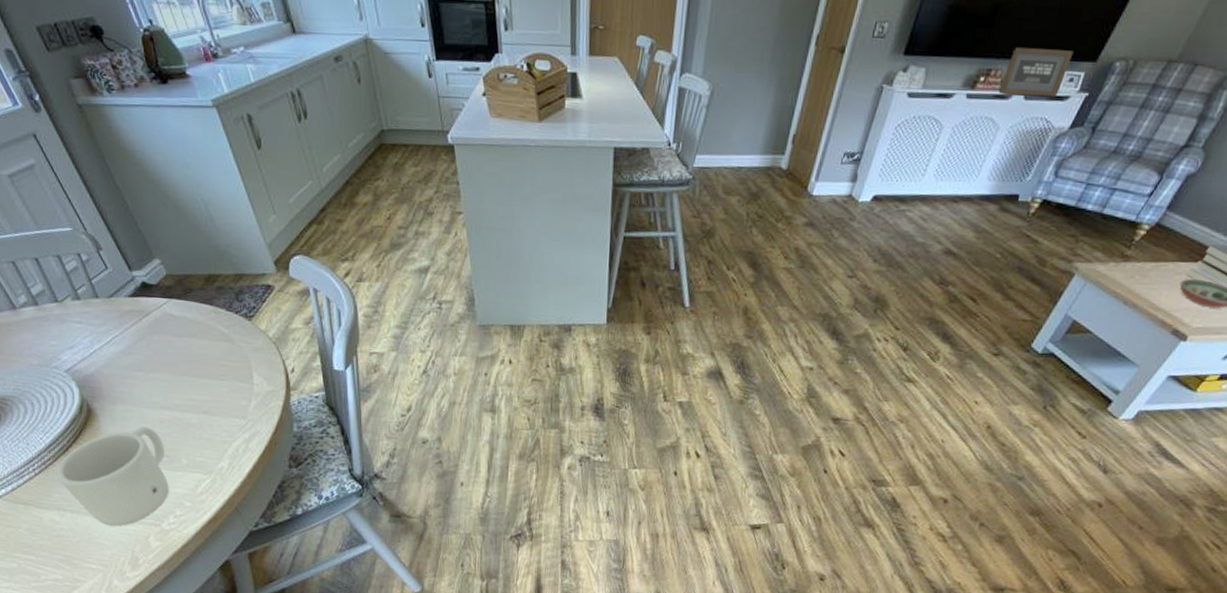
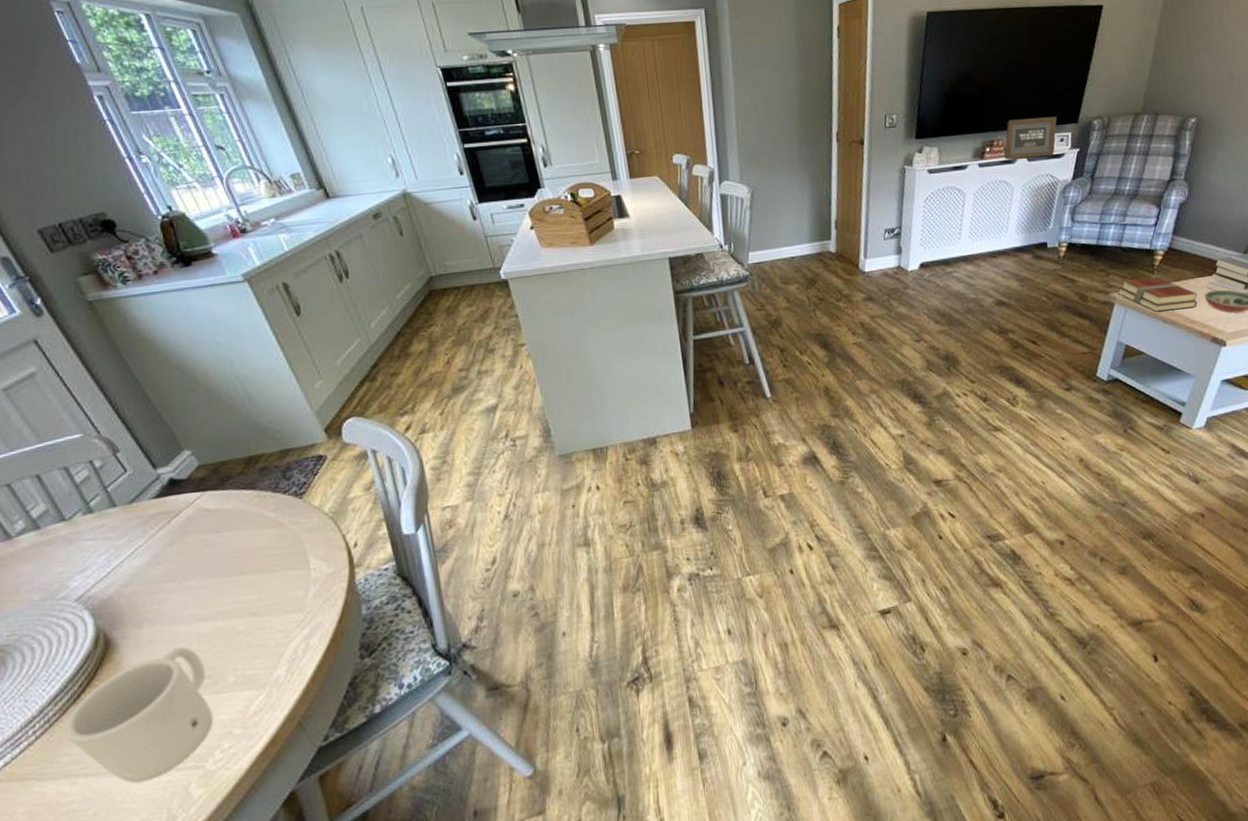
books: none [1081,251,1173,294] -> present [1117,277,1197,312]

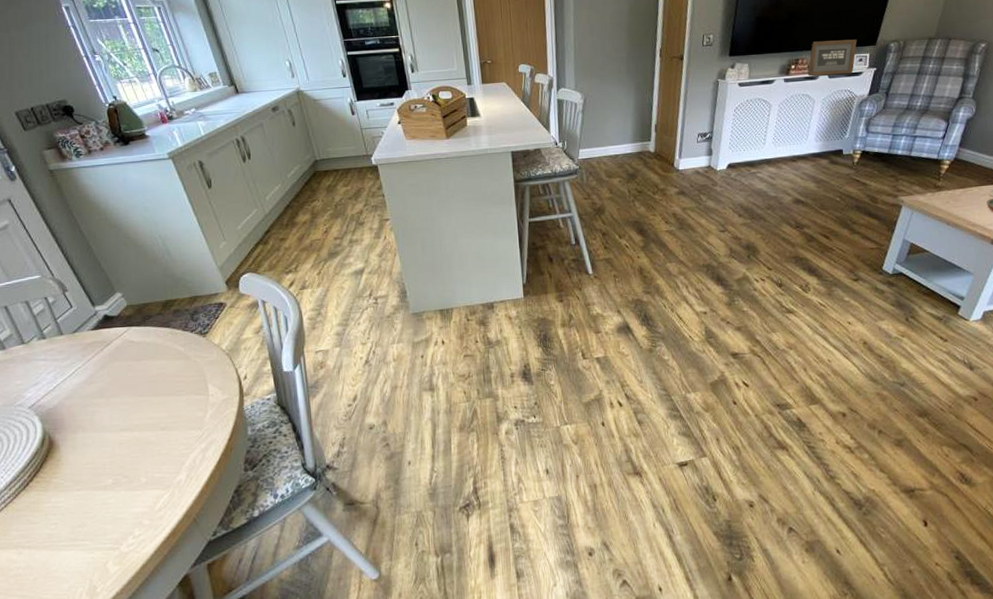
mug: present [64,647,213,783] -> none [16,451,128,557]
books: present [1117,277,1197,312] -> none [905,184,980,215]

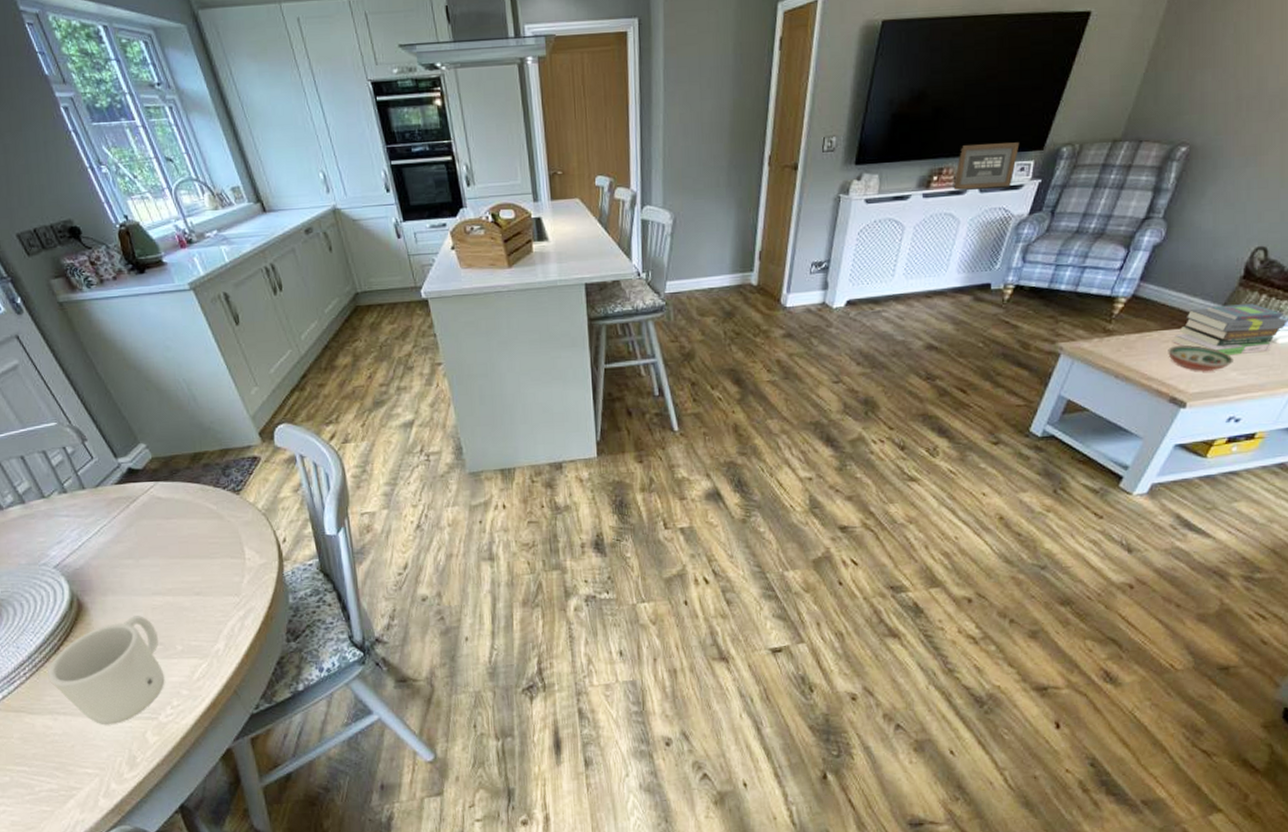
mug: none [16,451,128,557] -> present [48,616,165,724]

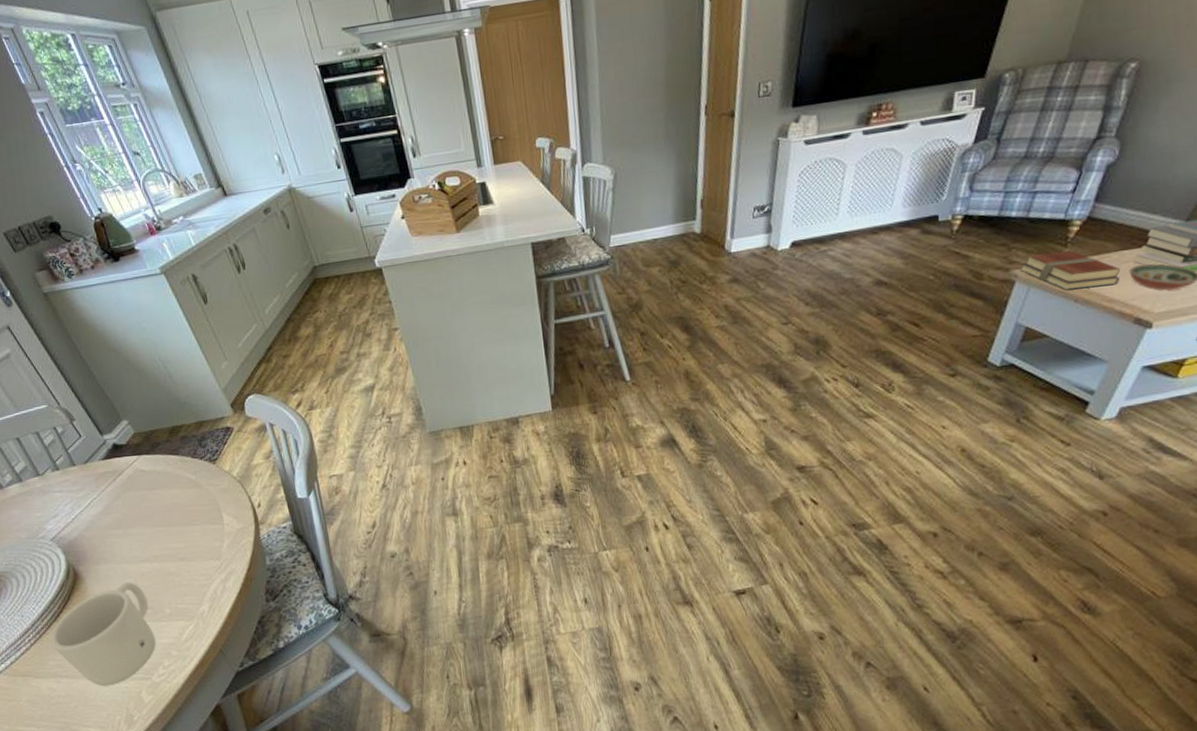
picture frame: present [953,142,1020,190] -> none [893,72,960,125]
books: none [1065,327,1159,366] -> present [1020,251,1120,291]

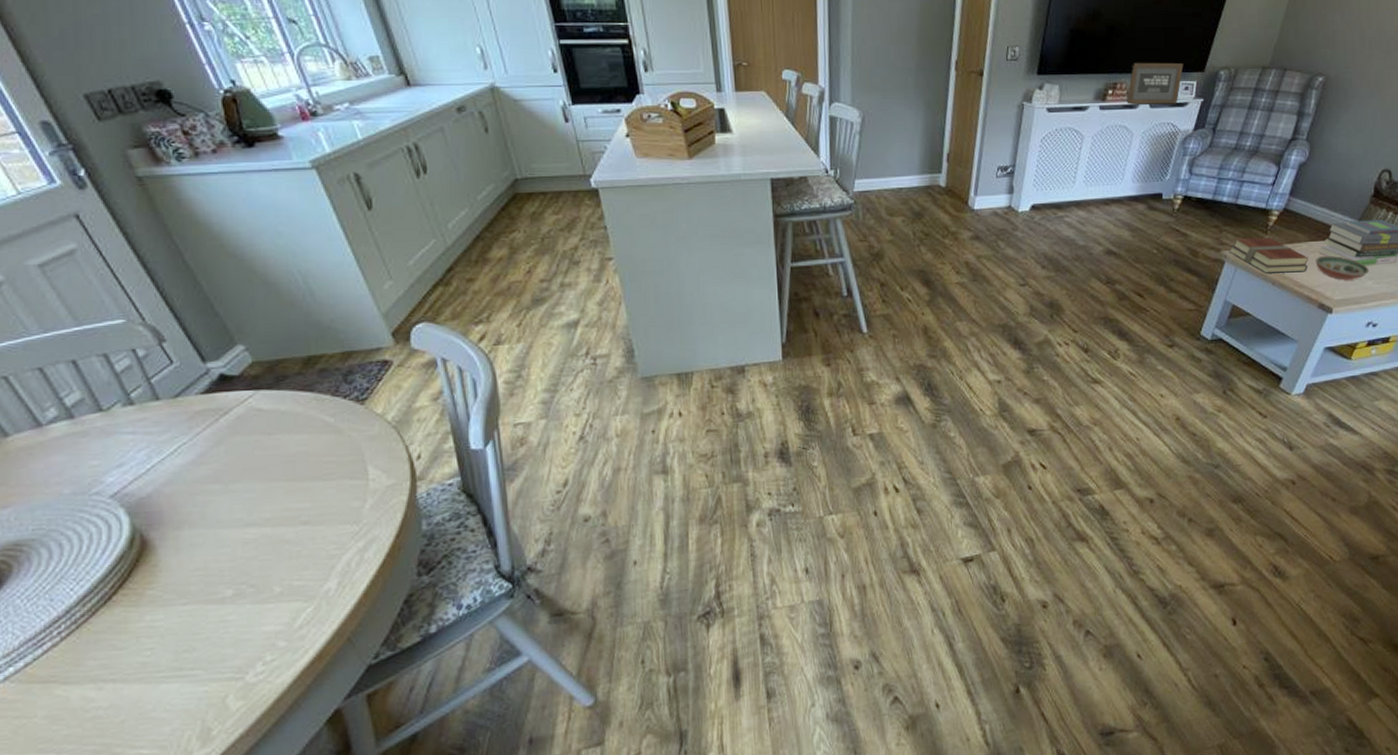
mug: present [50,582,156,686] -> none [93,552,256,691]
picture frame: none [893,72,960,125] -> present [1126,63,1184,104]

